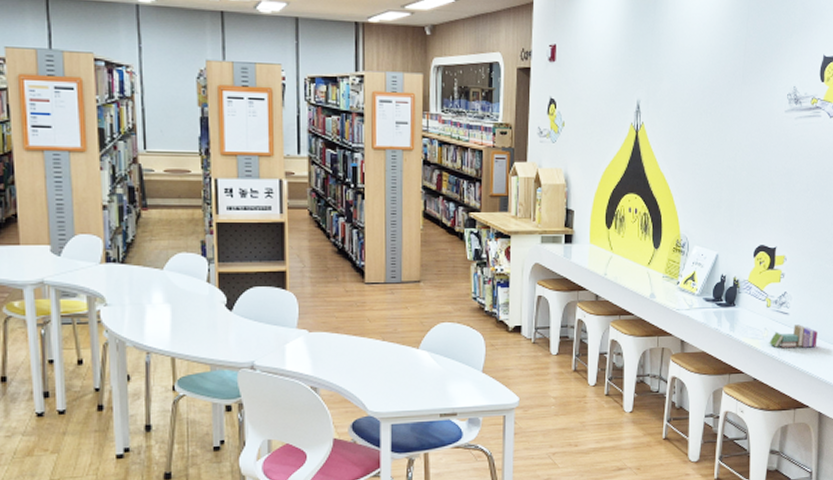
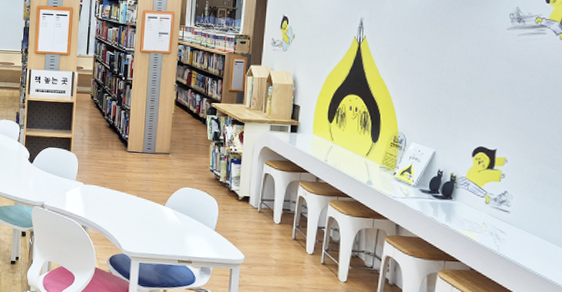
book: present [769,324,818,349] -> none [487,223,542,247]

